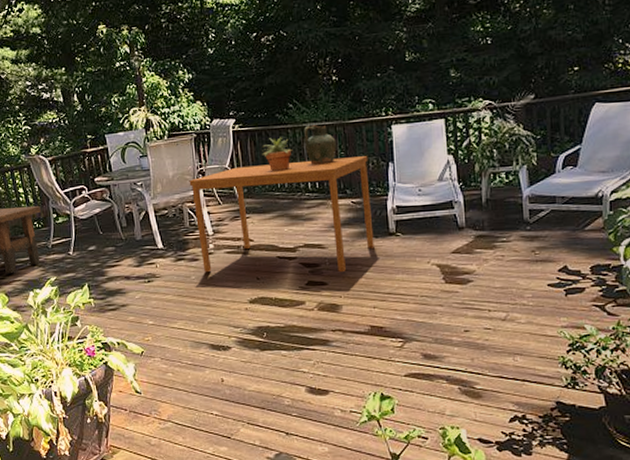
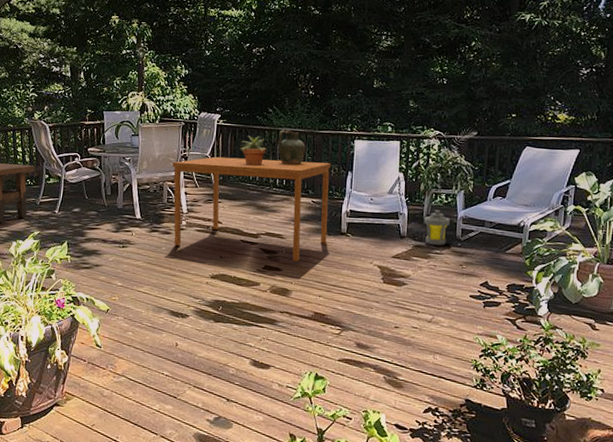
lantern: none [484,192,514,232] -> present [424,210,450,245]

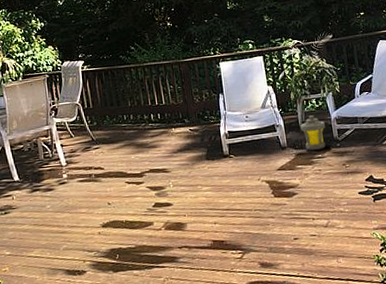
dining table: present [172,156,331,262] -> none [43,89,212,201]
potted plant: present [240,135,267,165] -> none [109,75,136,105]
ceramic jug: present [278,130,306,165] -> none [144,64,174,99]

